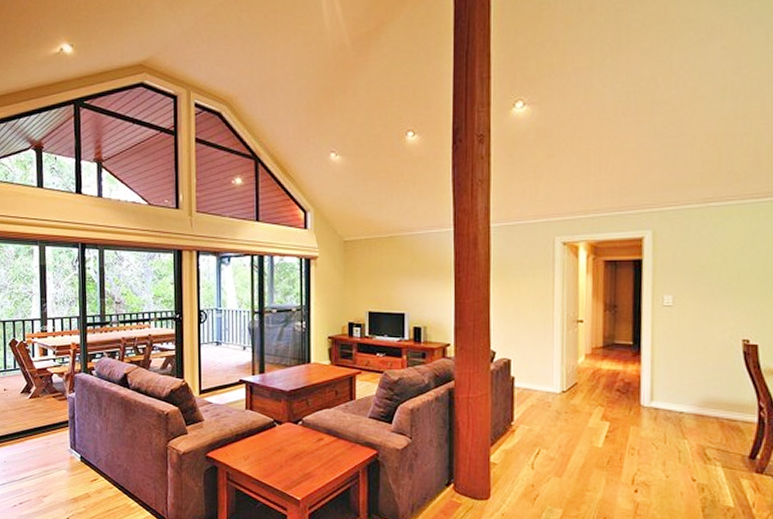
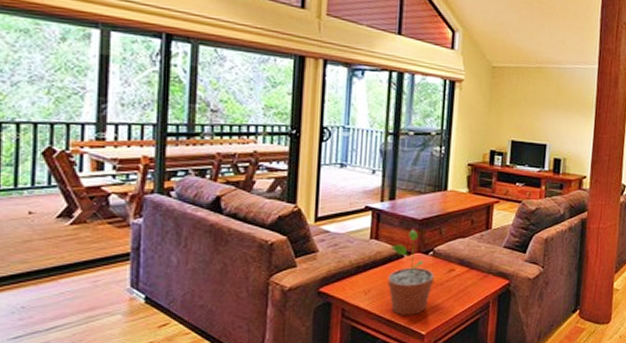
potted plant: none [263,400,305,481] -> present [387,229,435,315]

